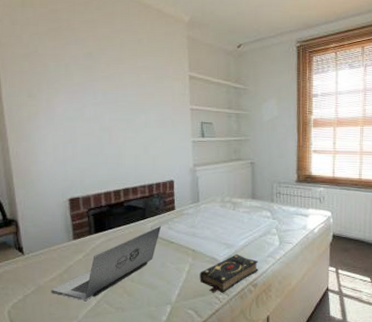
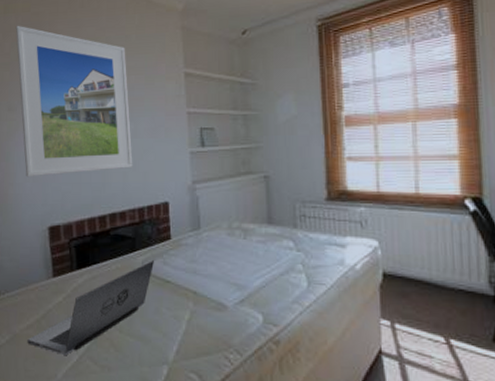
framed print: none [34,19,144,157] -> present [16,25,133,177]
book: present [199,253,259,293] -> none [203,298,281,352]

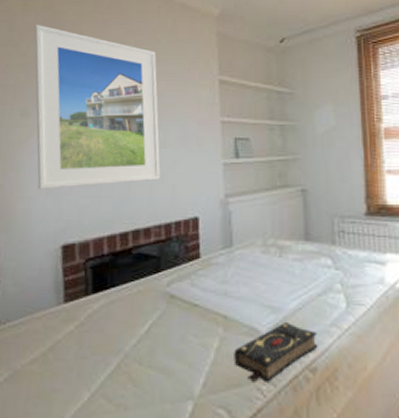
laptop: present [27,259,155,356] -> none [29,281,182,395]
book: none [203,298,281,352] -> present [234,321,318,382]

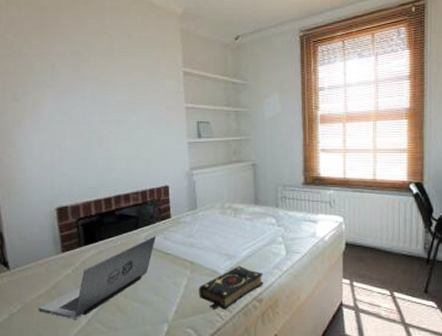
laptop: none [29,281,182,395] -> present [38,235,157,320]
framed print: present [34,24,161,190] -> none [19,17,136,163]

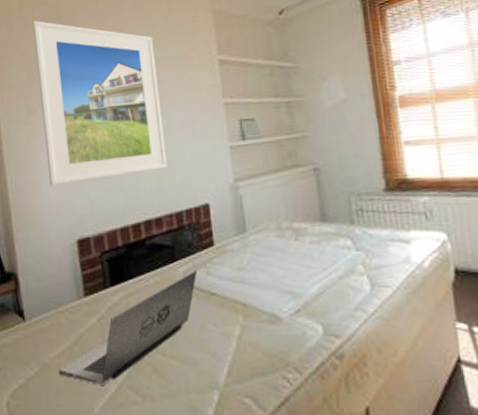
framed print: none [19,17,136,163] -> present [33,20,167,186]
book: present [199,265,264,310] -> none [256,307,343,370]

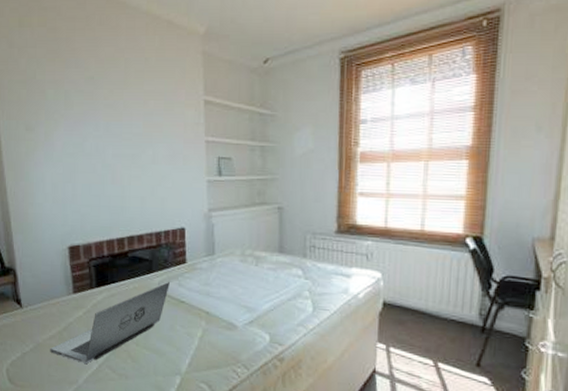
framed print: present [33,20,167,186] -> none [32,40,151,198]

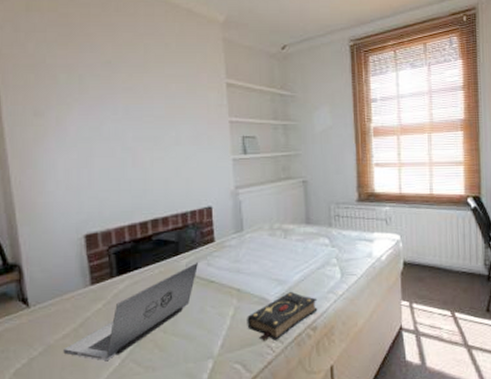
book: none [214,319,286,366] -> present [247,291,318,341]

